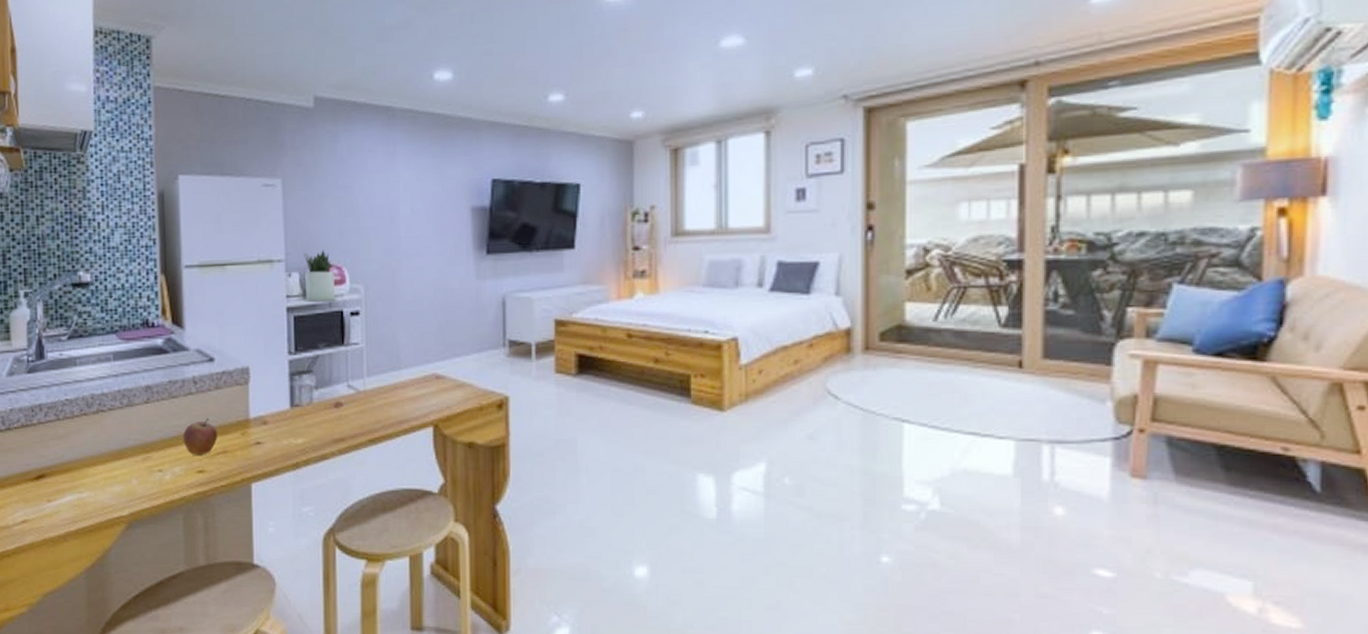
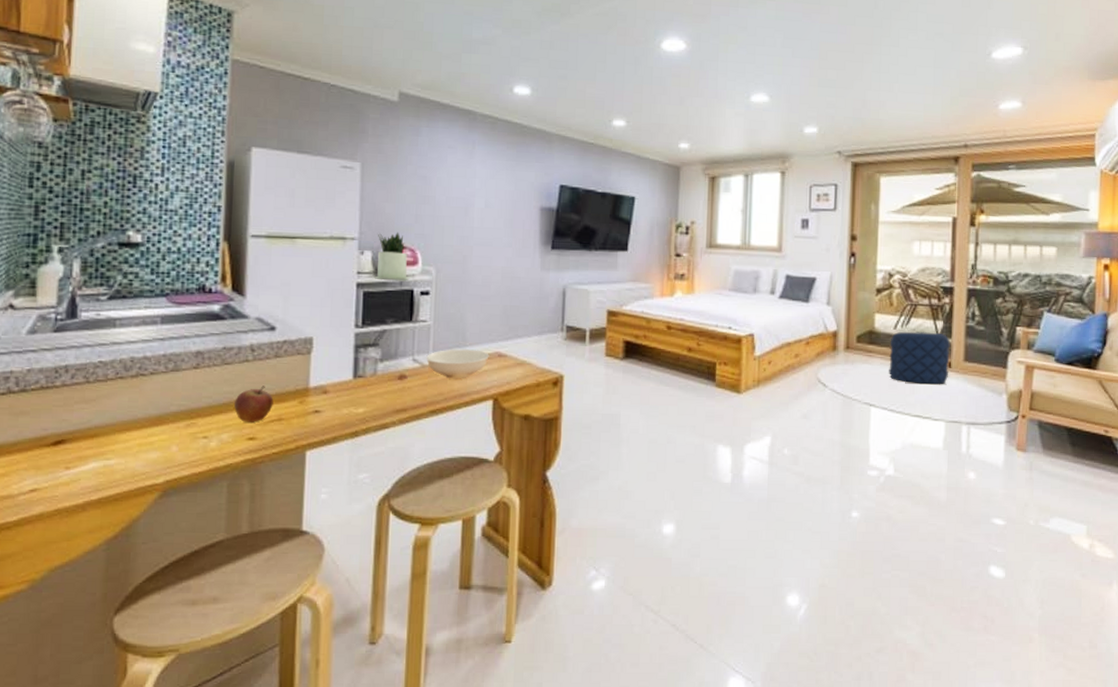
bowl: none [361,372,426,405] -> present [426,349,489,379]
pouf: none [928,322,1020,392] -> present [889,331,950,385]

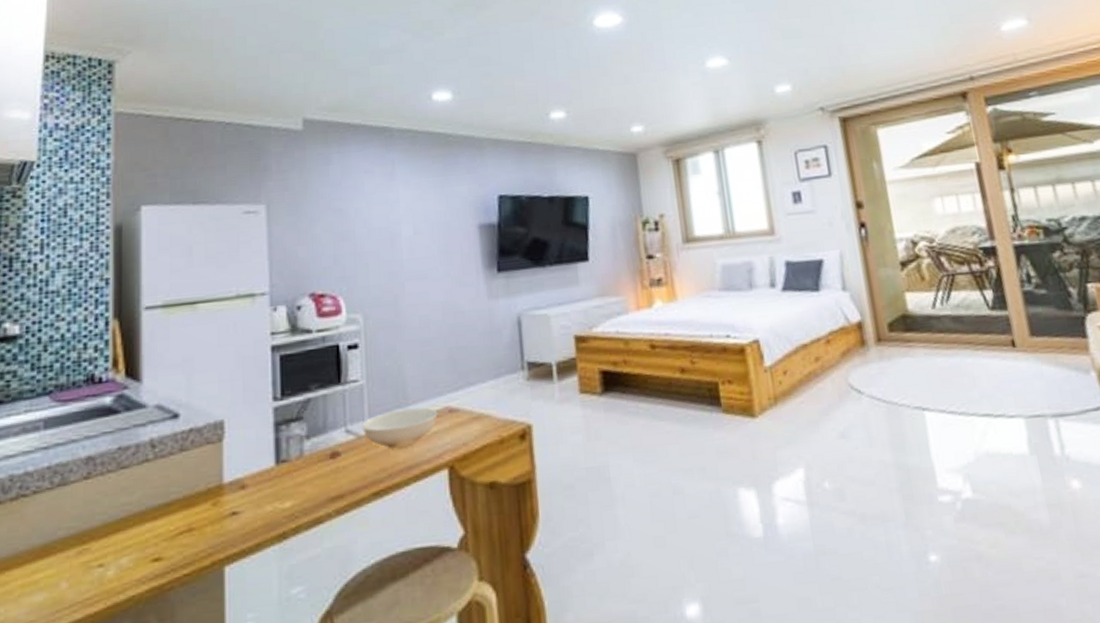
fruit: present [234,386,274,423] -> none [134,489,181,540]
planter: present [374,231,410,281] -> none [291,278,333,339]
pouf: present [889,331,950,385] -> none [931,304,1015,374]

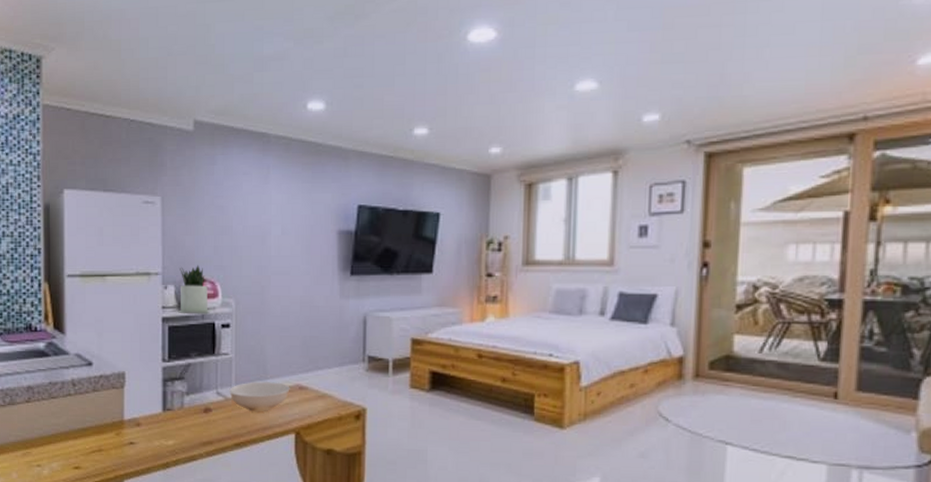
planter: none [291,278,333,339] -> present [177,264,211,315]

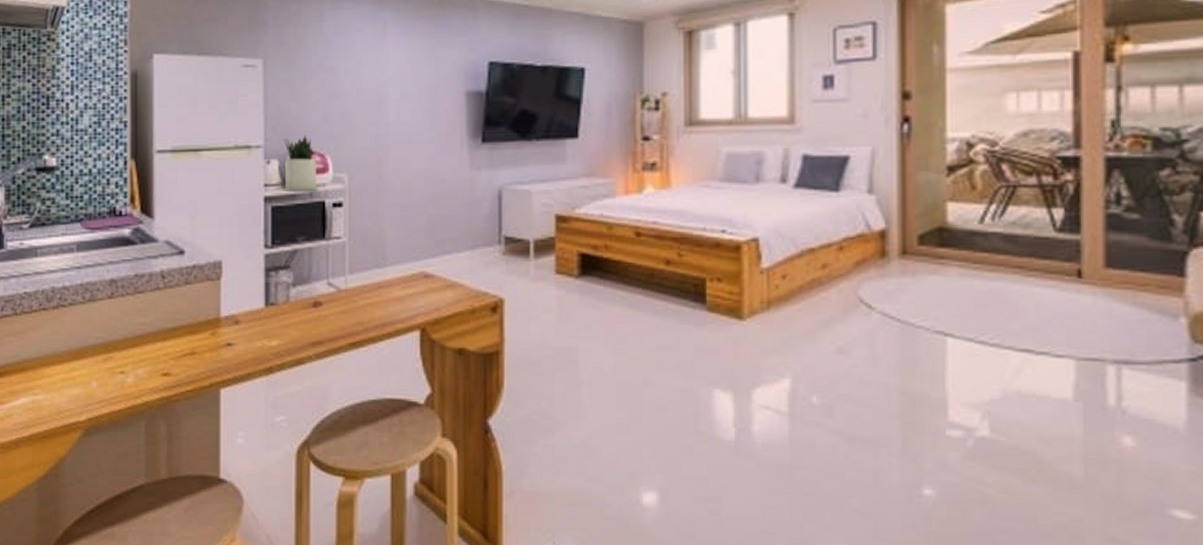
bowl: present [229,382,290,412] -> none [342,269,414,306]

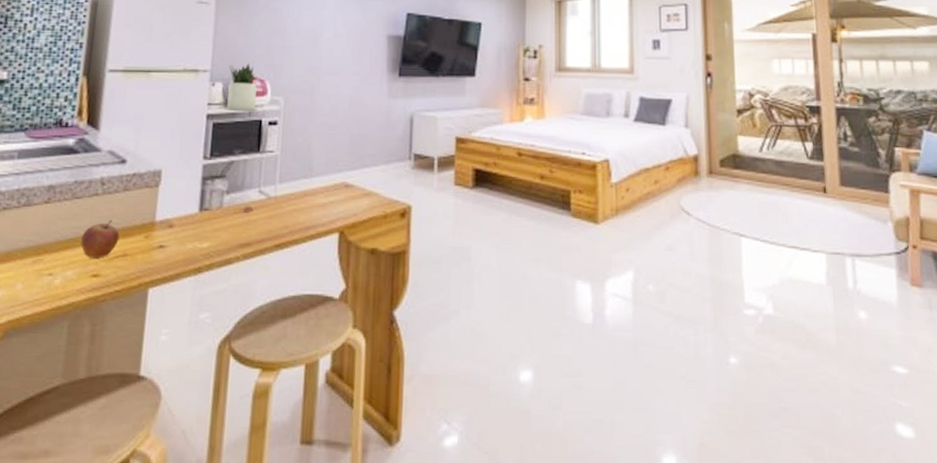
fruit: none [148,316,186,357] -> present [80,220,120,259]

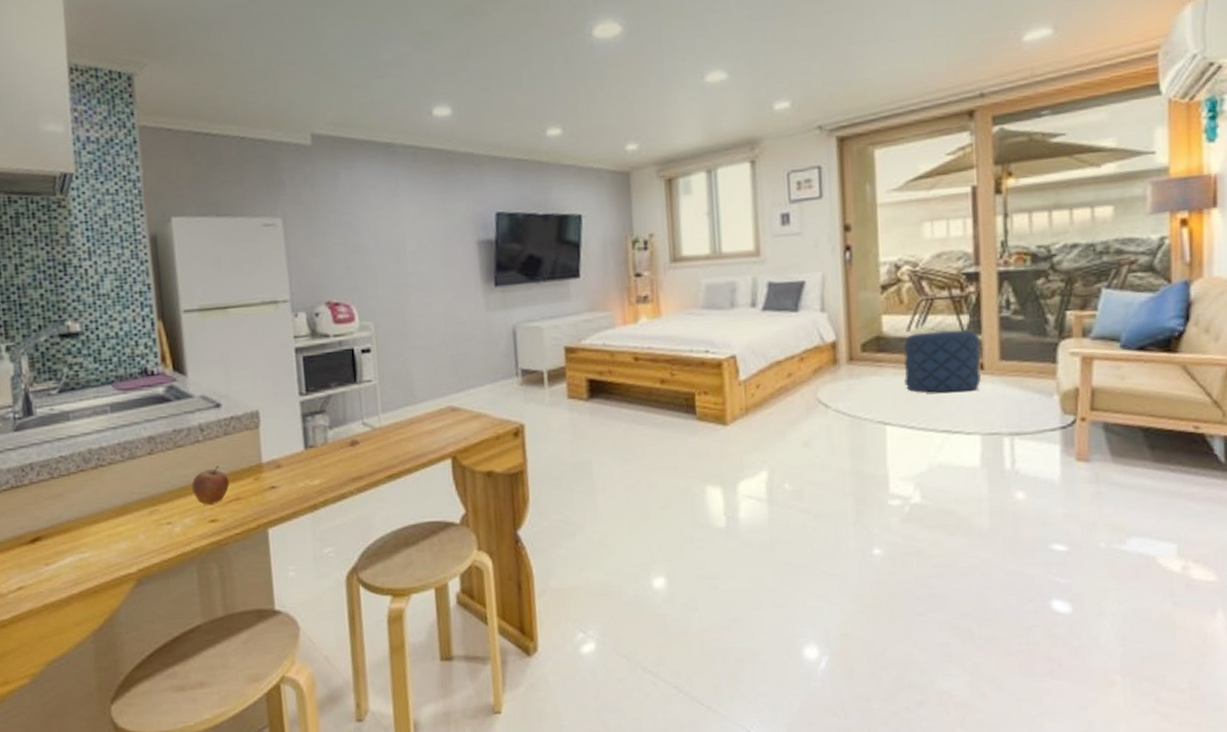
planter: present [223,63,259,112] -> none [310,287,348,343]
pouf: none [756,154,825,212] -> present [903,329,982,393]

